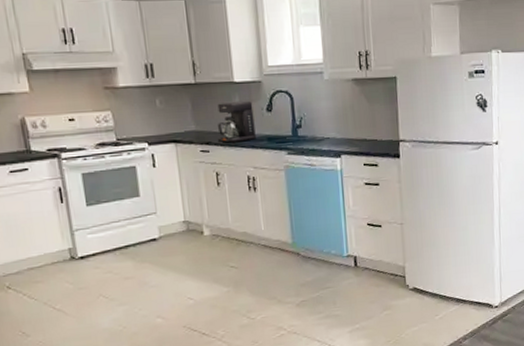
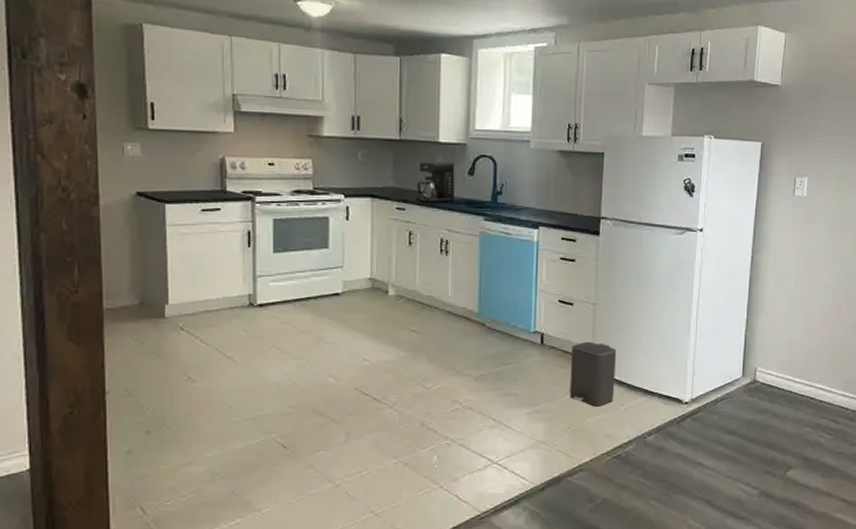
pedal bin: none [384,259,429,319] -> present [569,341,617,407]

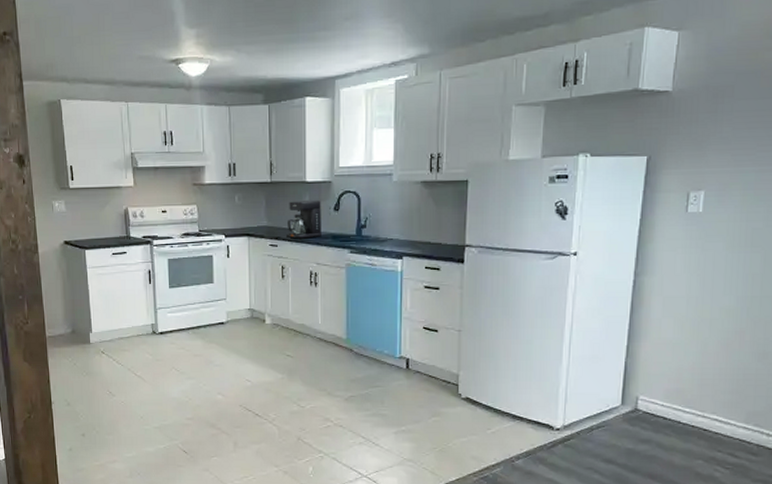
pedal bin: present [569,341,617,407] -> none [435,366,483,430]

